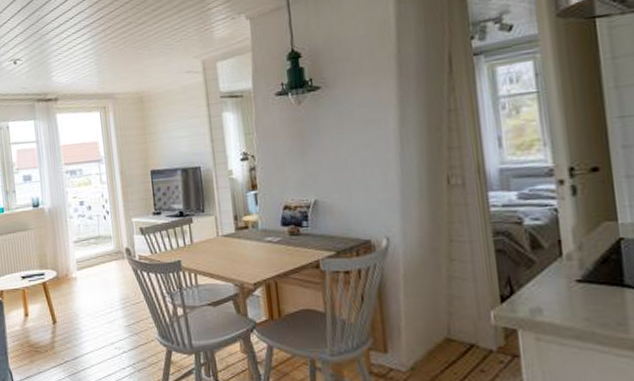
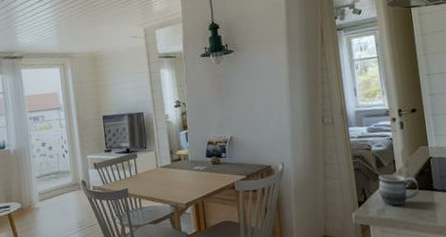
mug: none [533,259,599,305] -> present [378,174,419,206]

